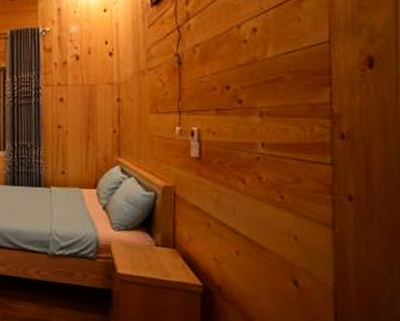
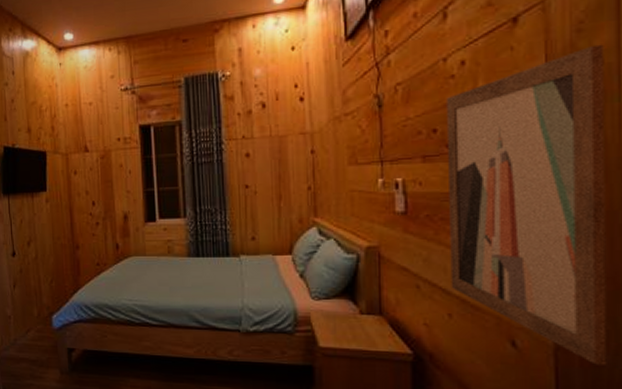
wall art: none [238,20,383,309] -> present [445,44,607,365]

